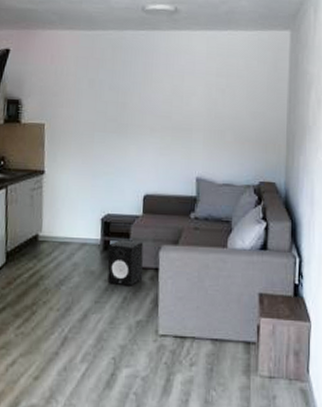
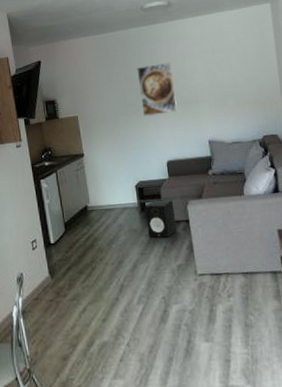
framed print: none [124,77,168,139] -> present [137,62,178,117]

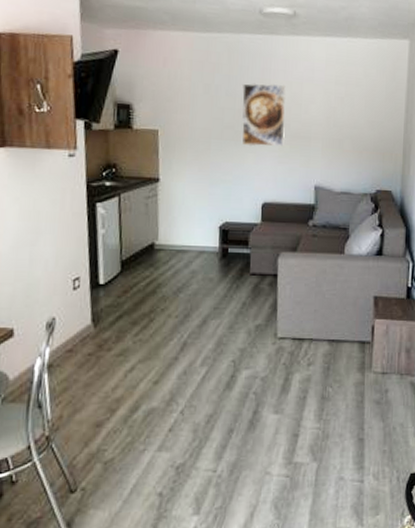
speaker: present [144,199,177,238] -> none [226,247,262,292]

